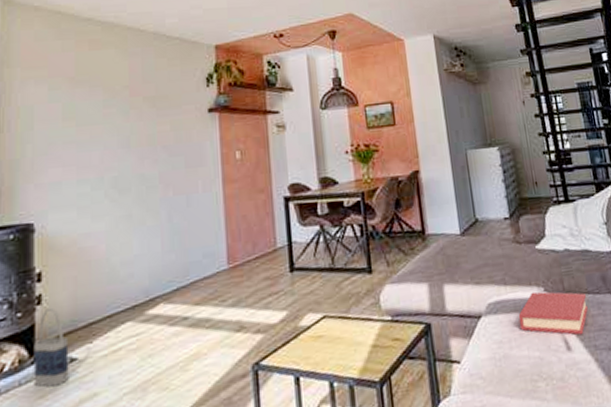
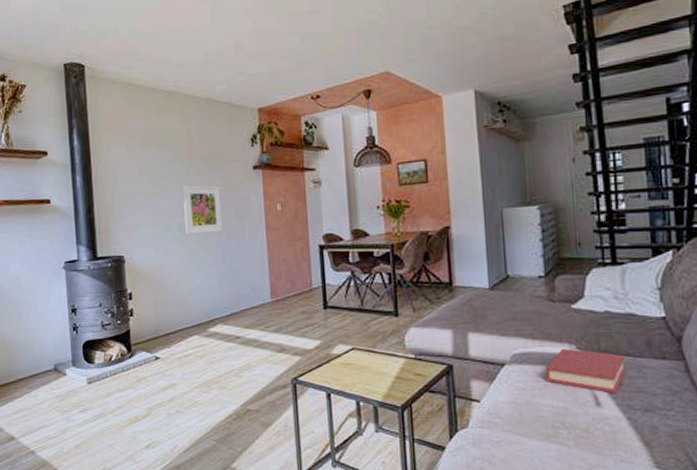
bag: present [33,307,69,387] -> none [130,319,156,375]
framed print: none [120,131,169,192] -> present [183,185,222,234]

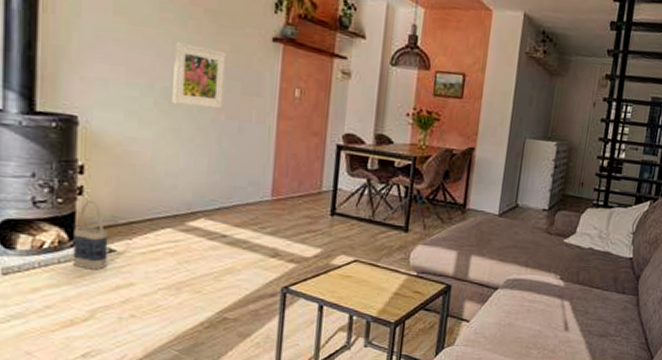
bag: none [130,319,156,375] -> present [72,200,109,270]
hardback book: present [545,348,625,394] -> none [529,277,595,321]

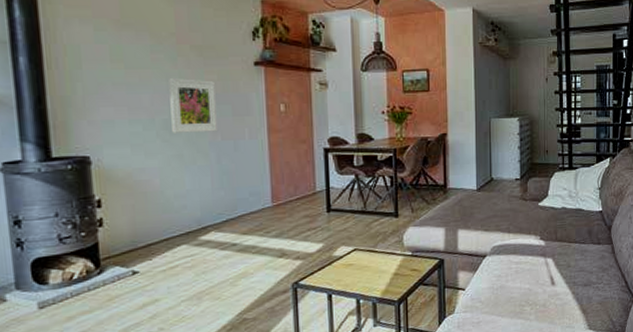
bag: present [72,200,109,270] -> none [98,229,133,293]

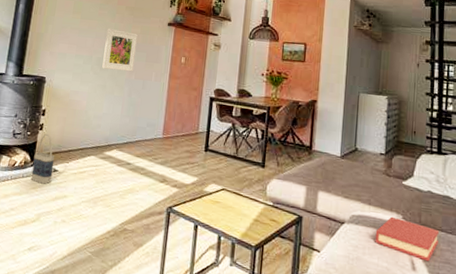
bag: none [98,229,133,293] -> present [30,133,55,184]
hardback book: none [516,239,573,274] -> present [375,216,439,262]

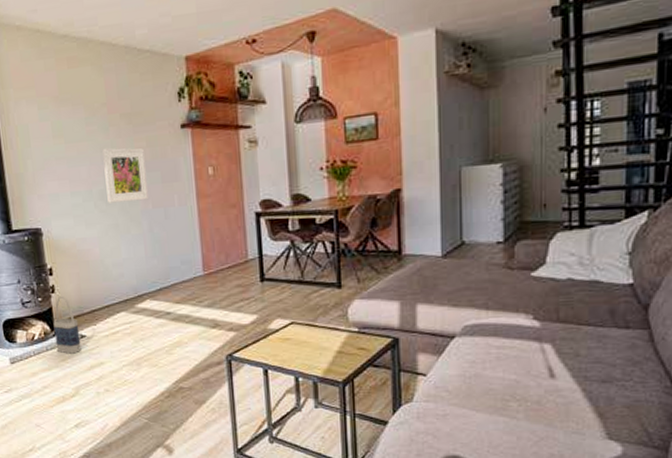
hardback book: present [375,216,439,262] -> none [497,318,584,365]

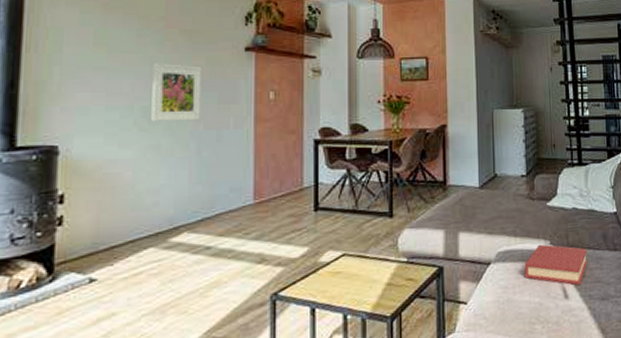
bag: present [53,296,82,354] -> none [51,229,89,305]
hardback book: none [497,318,584,365] -> present [524,244,587,286]

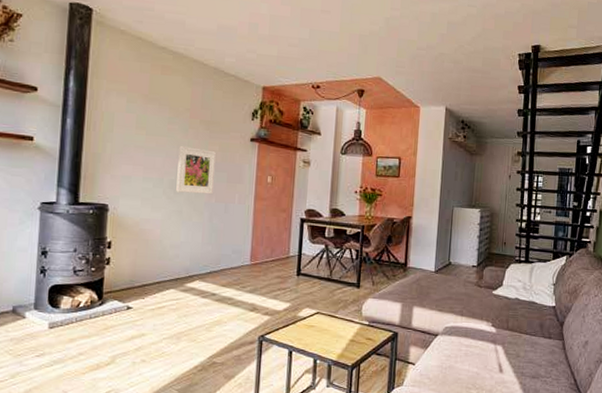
hardback book: present [524,244,587,286] -> none [466,325,524,363]

